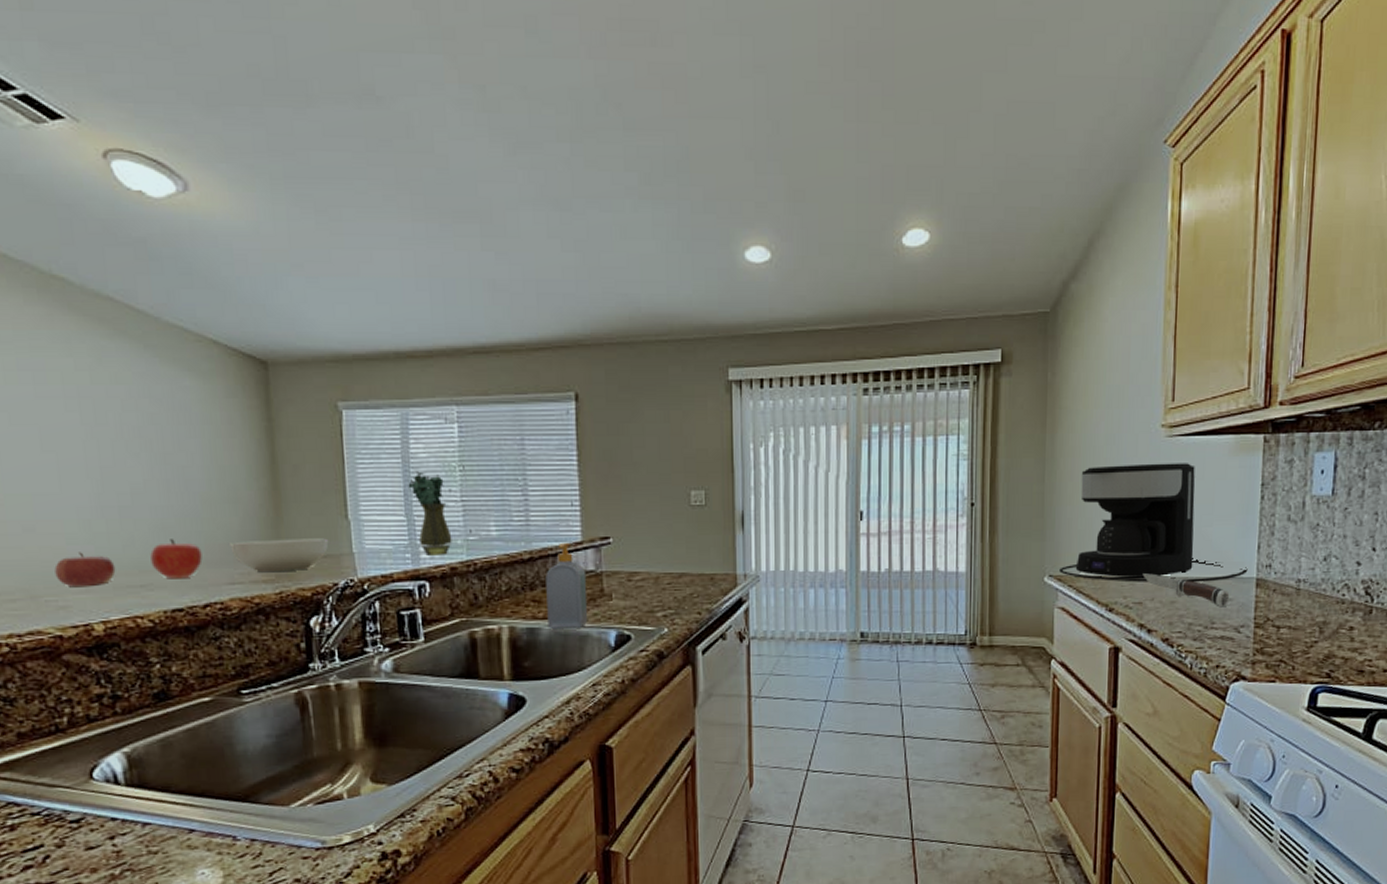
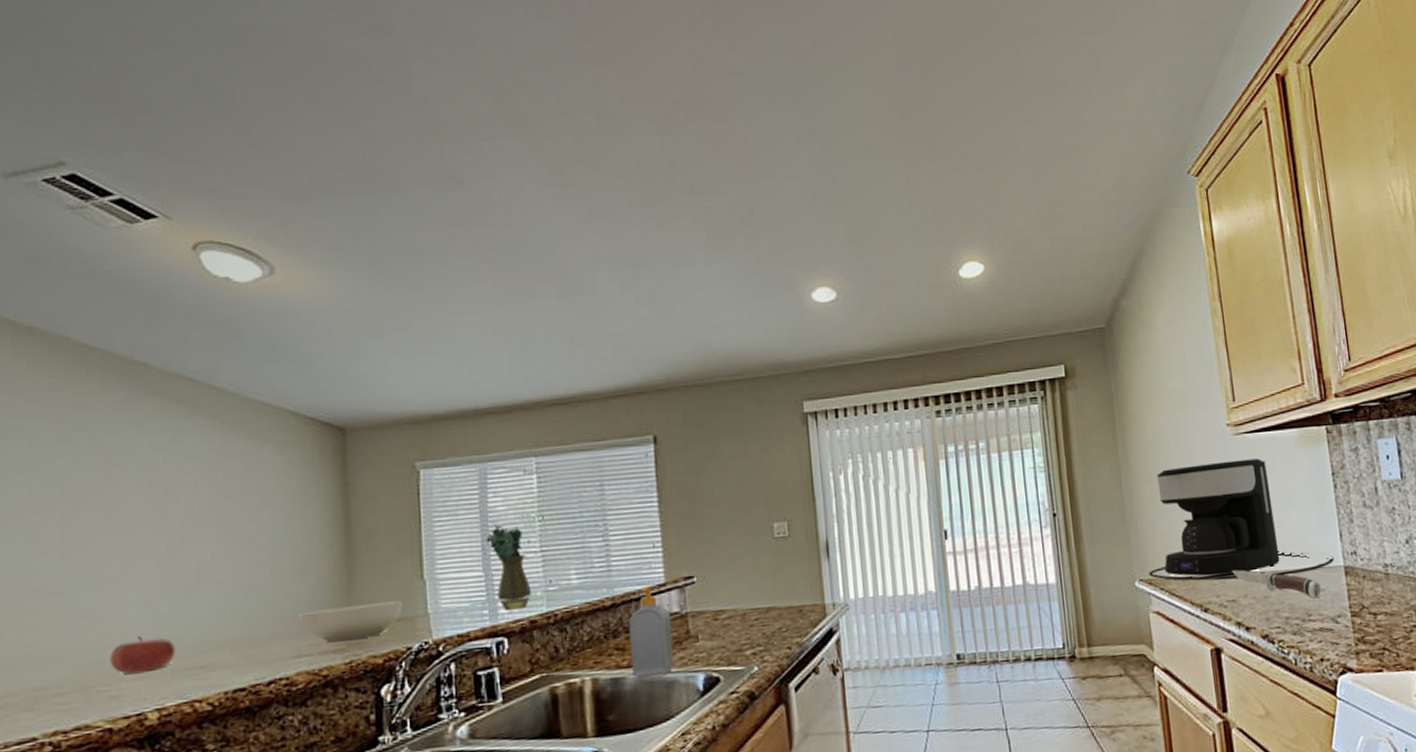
fruit: present [150,539,203,579] -> none [214,614,269,658]

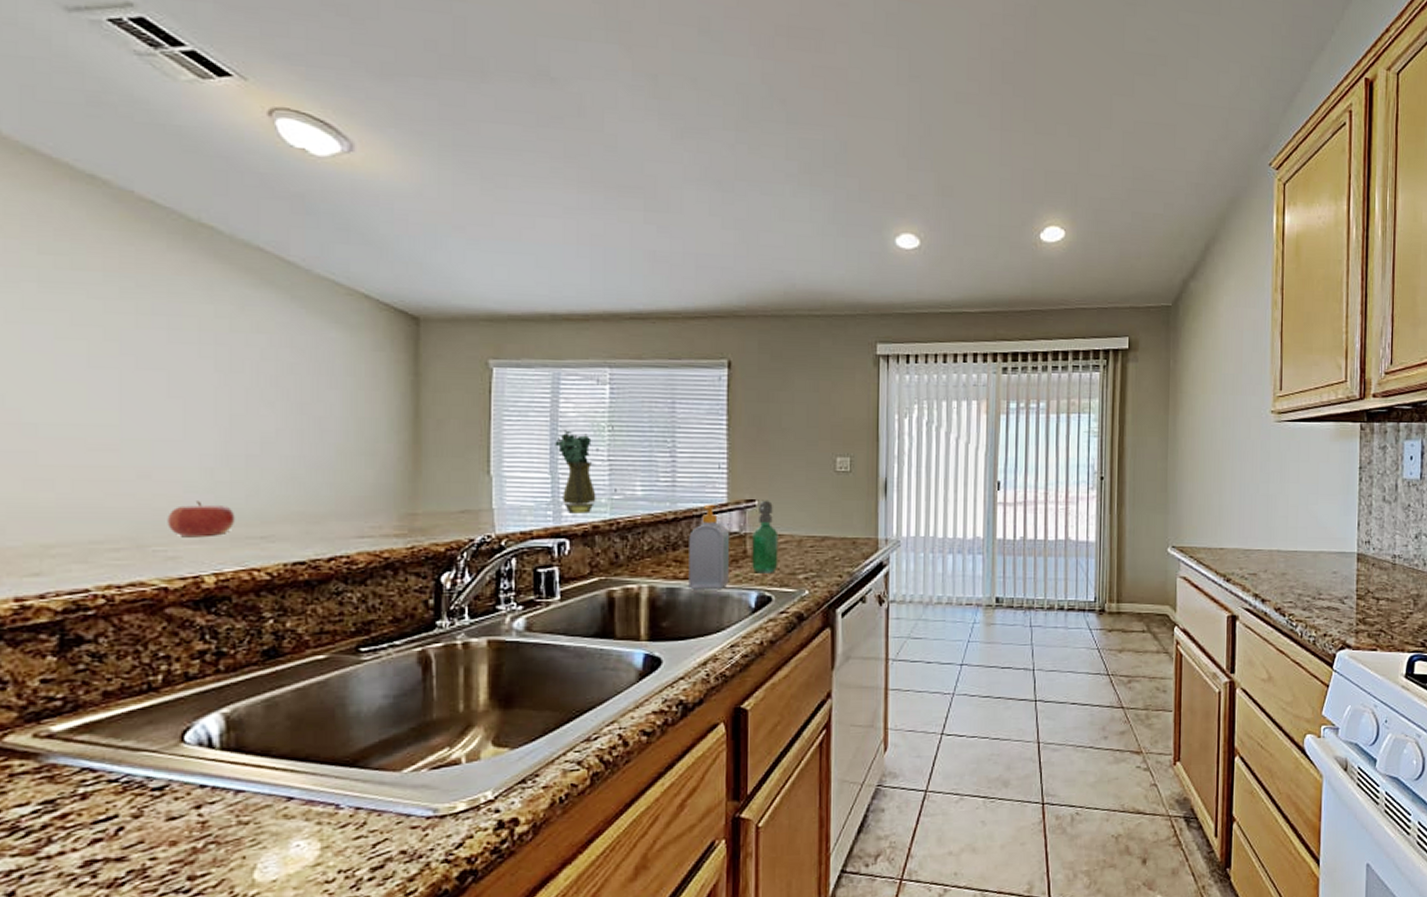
bowl: present [299,600,403,643] -> none [363,493,468,527]
soap dispenser: none [694,575,724,654] -> present [752,500,779,573]
coffee maker: present [1149,458,1334,581] -> none [1181,445,1350,556]
knife: present [1232,569,1322,599] -> none [1256,547,1334,580]

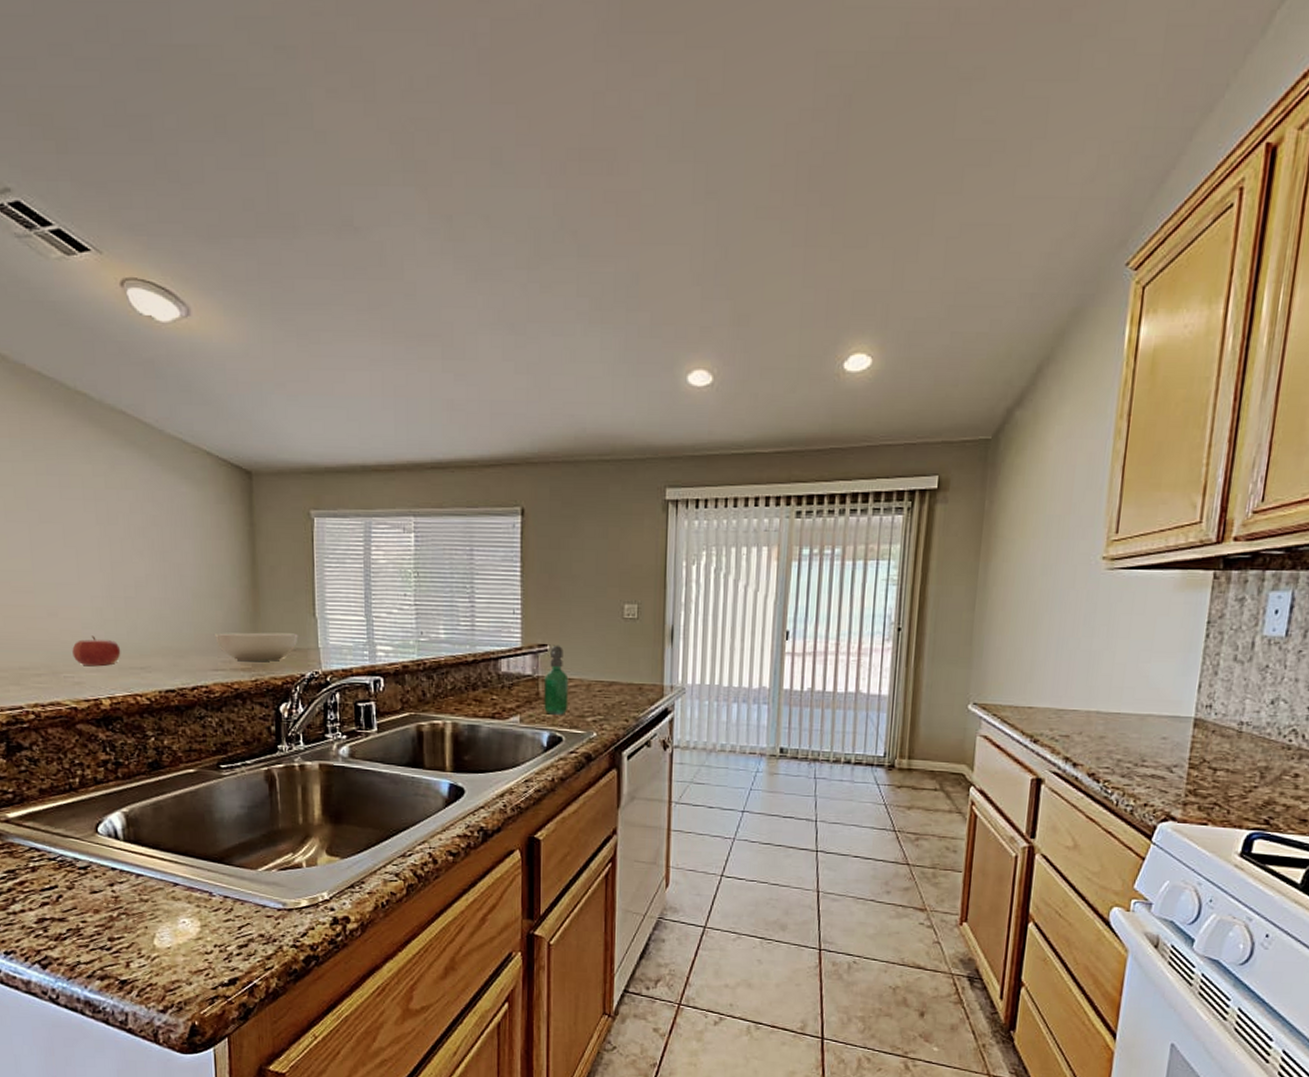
bowl: none [363,493,468,527] -> present [215,632,298,662]
vase: present [555,430,596,513] -> none [368,576,405,654]
soap bottle: present [688,504,730,589] -> none [487,647,524,728]

